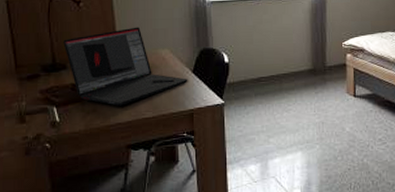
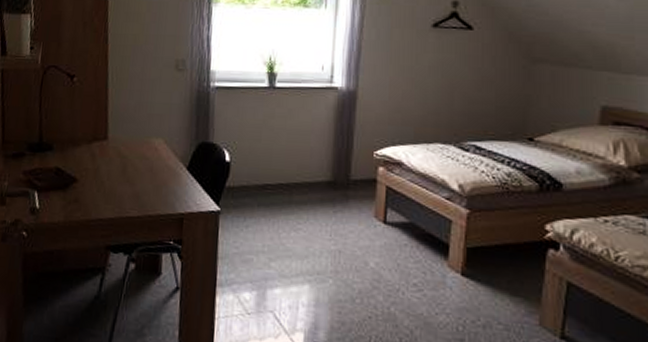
laptop: present [63,27,188,106] -> none [52,109,181,199]

